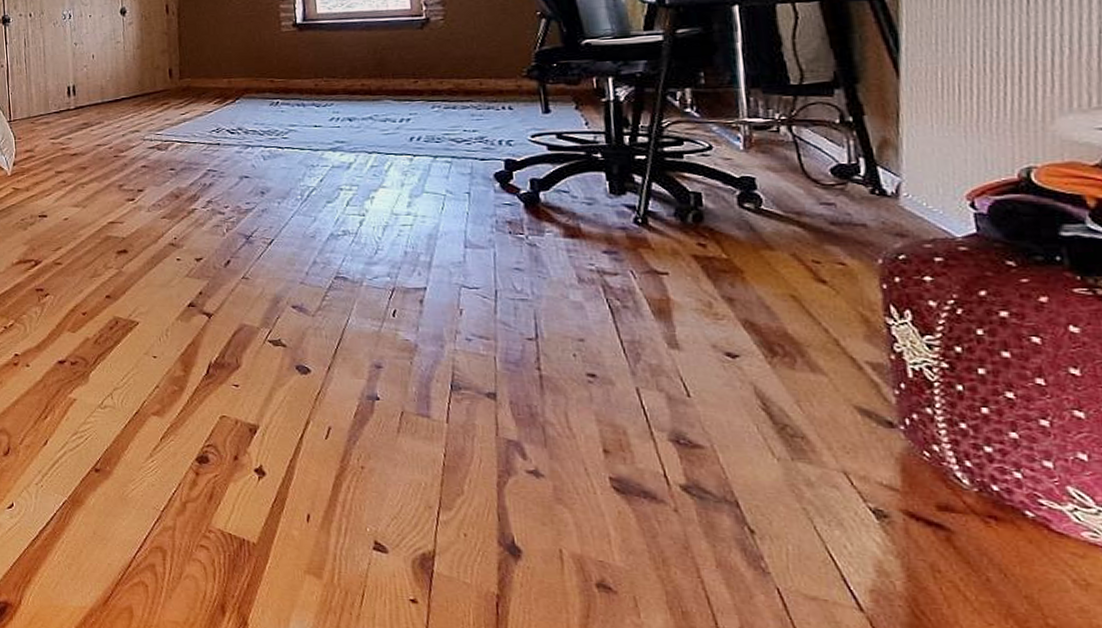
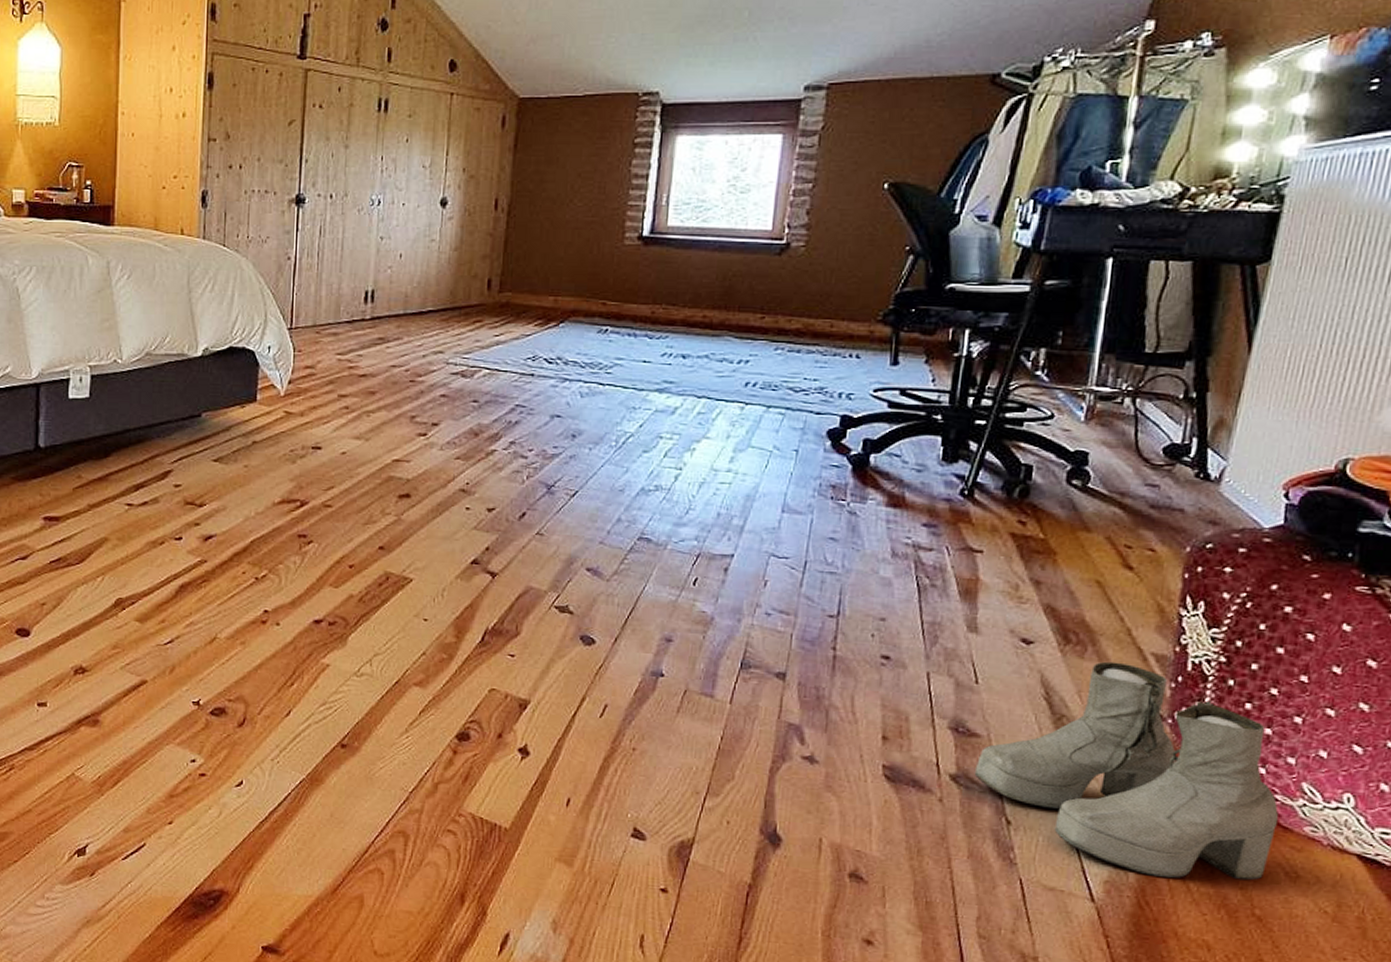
boots: none [704,371,1049,589] -> present [974,661,1278,881]

